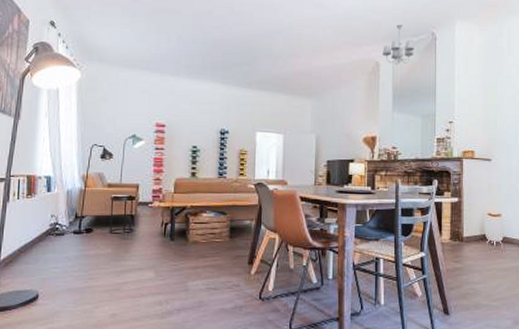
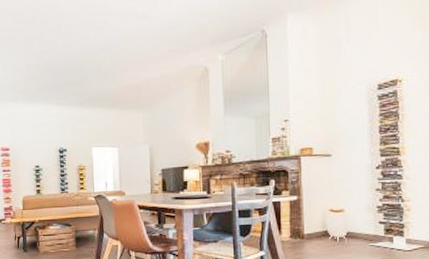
chandelier: present [383,24,414,66] -> none [211,25,244,69]

